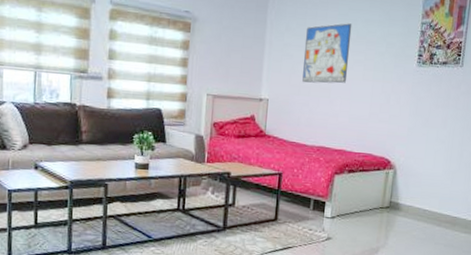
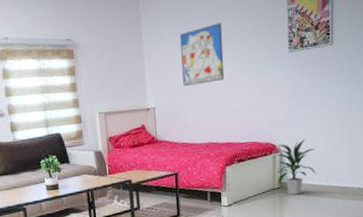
indoor plant: none [387,159,431,218] -> present [276,138,317,195]

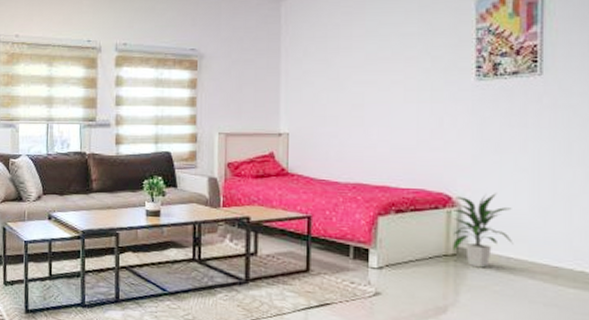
wall art: present [180,23,224,86] -> none [328,40,385,111]

